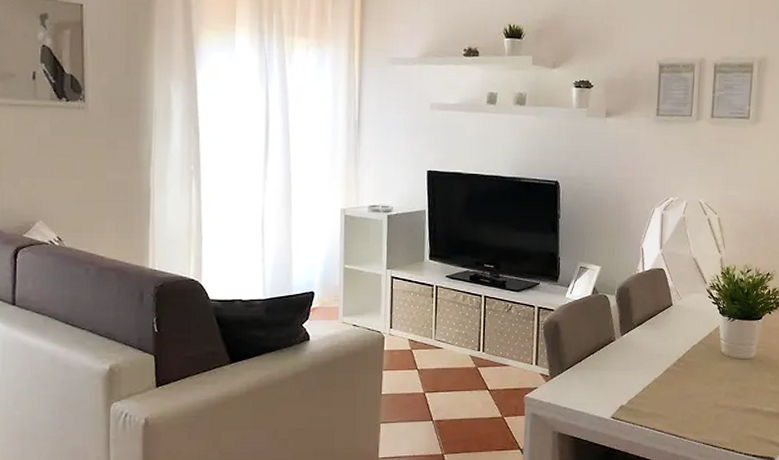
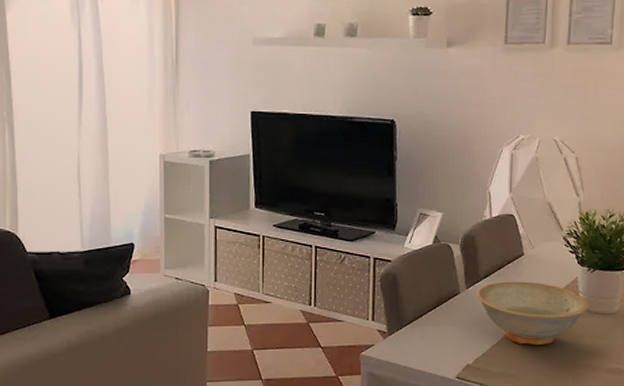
dish: none [630,329,729,387] -> present [477,281,588,345]

